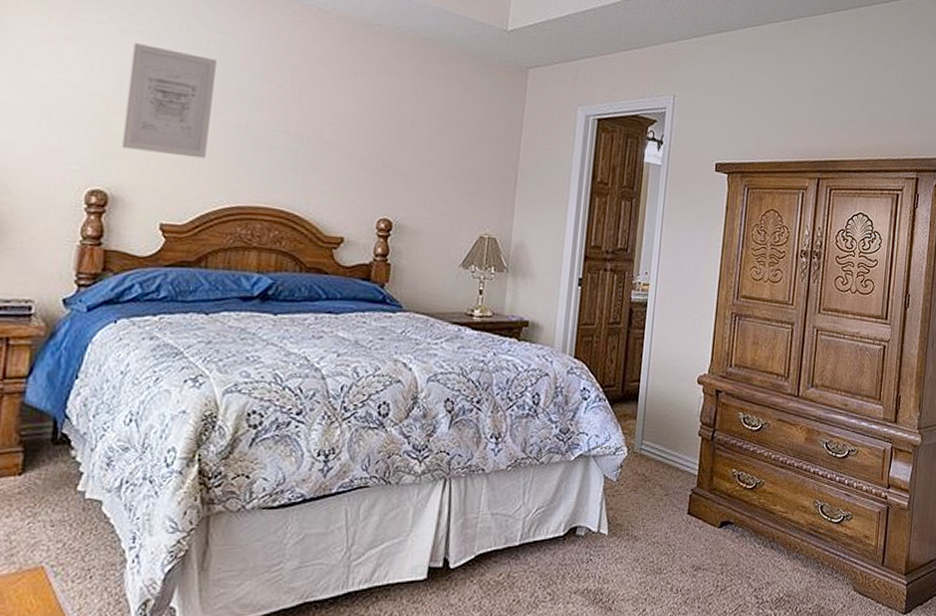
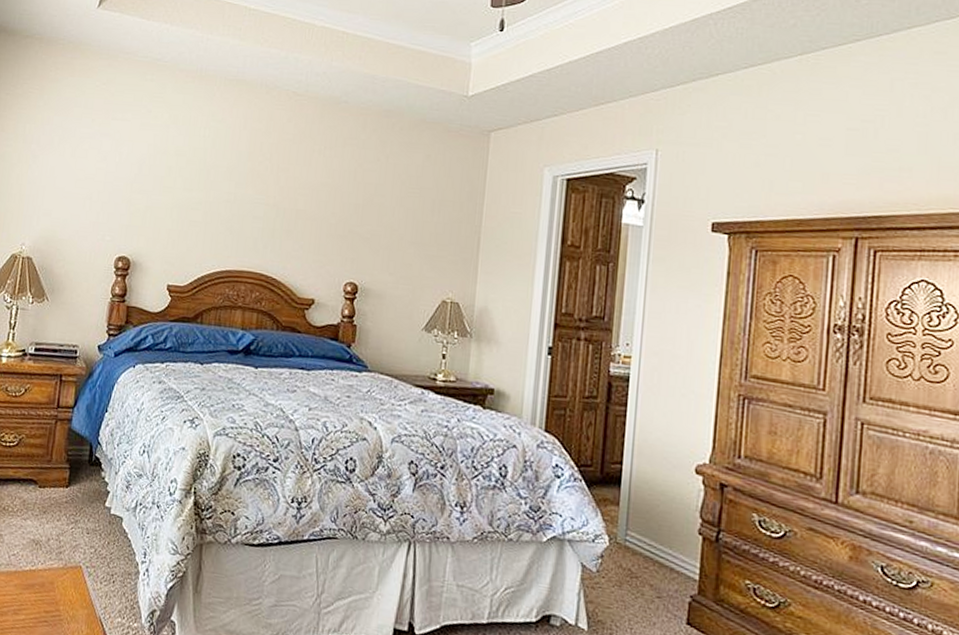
wall art: present [121,43,217,159] -> none [140,135,211,229]

